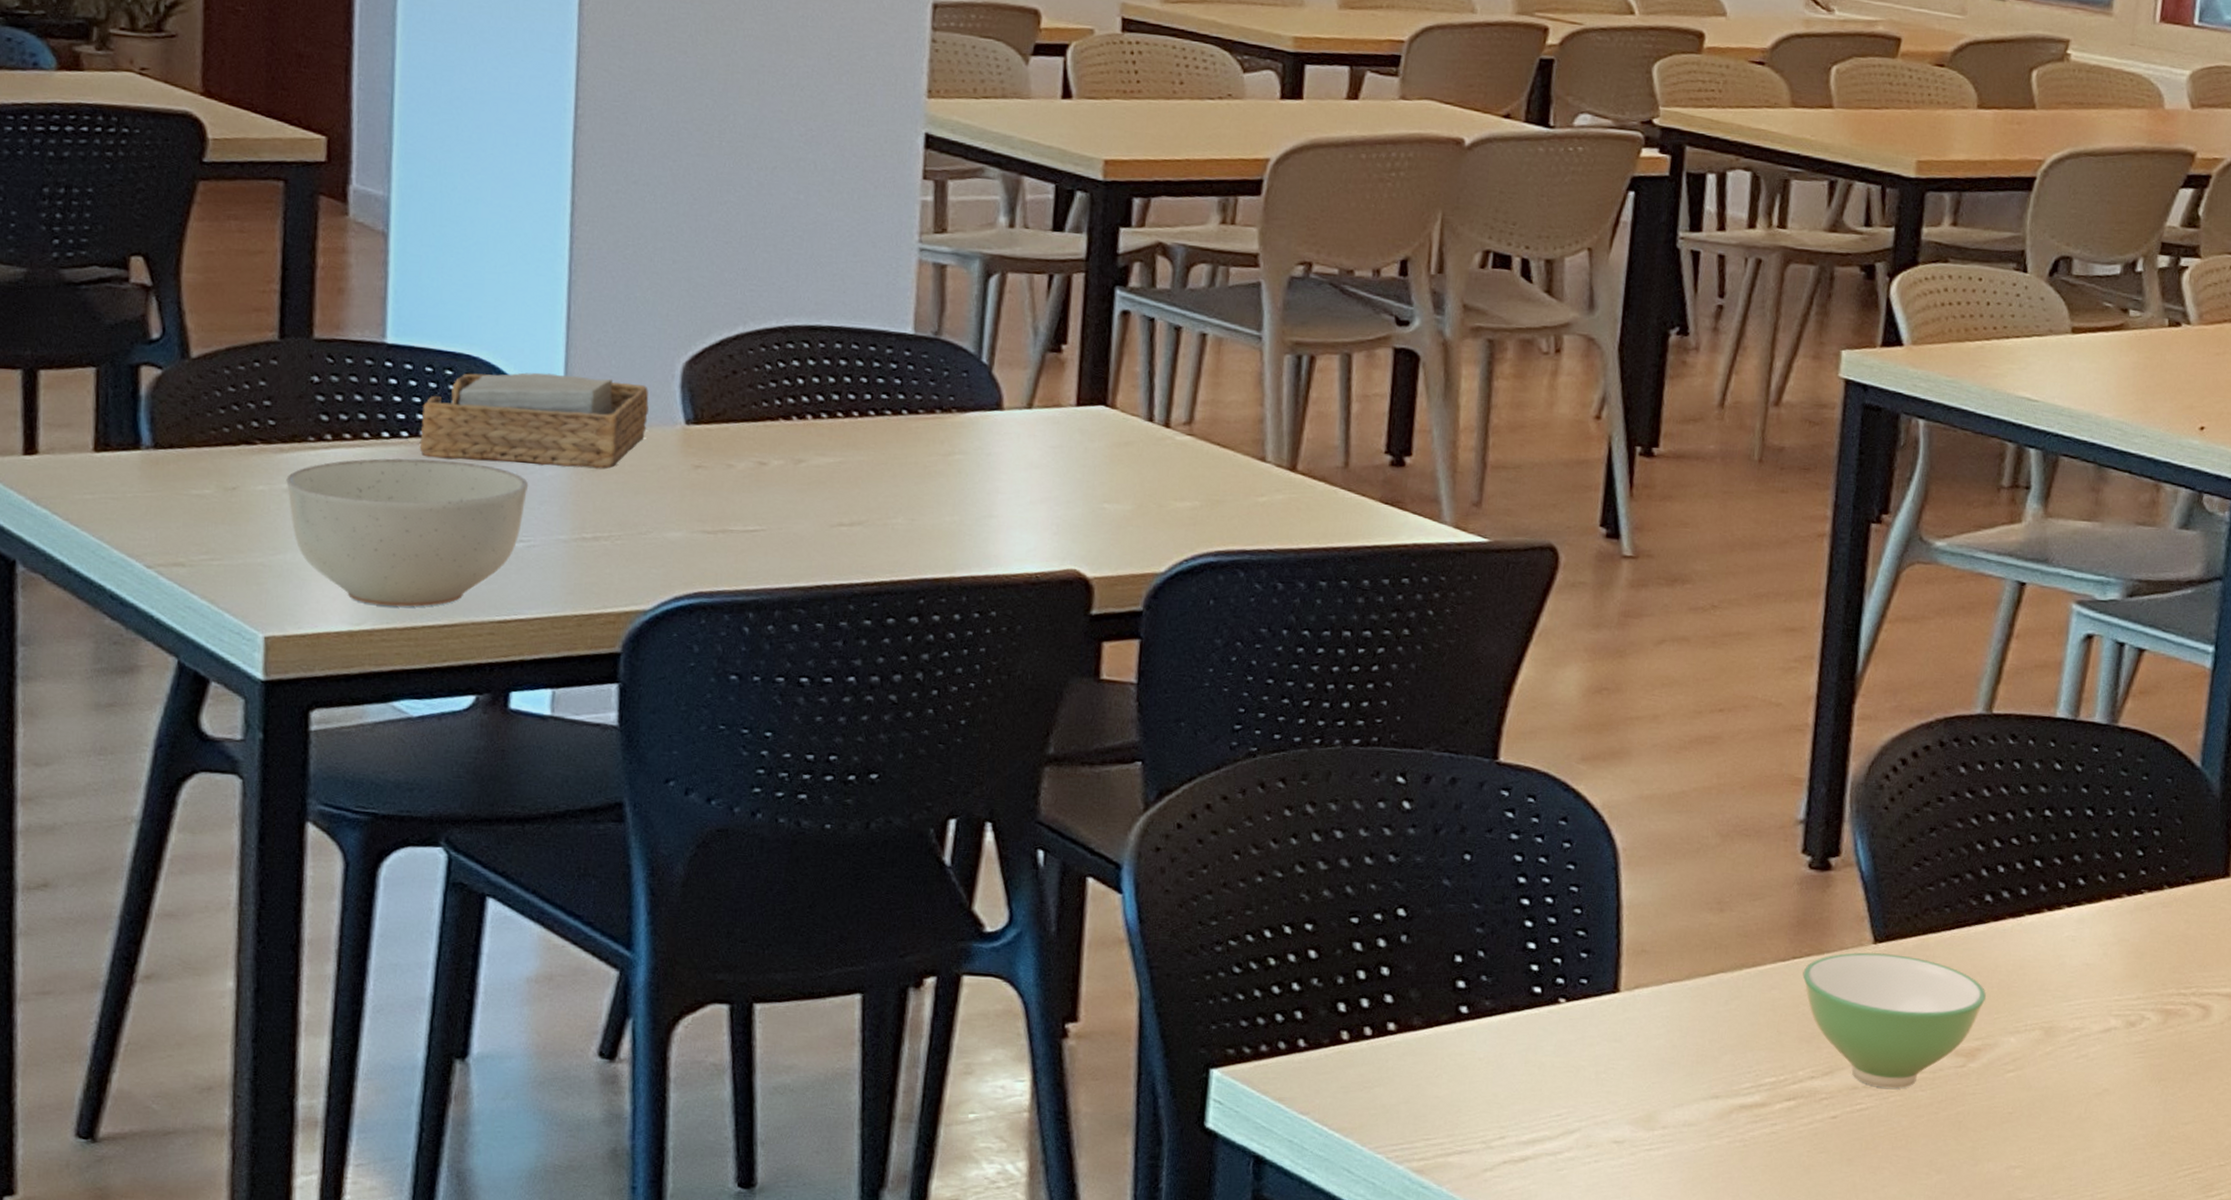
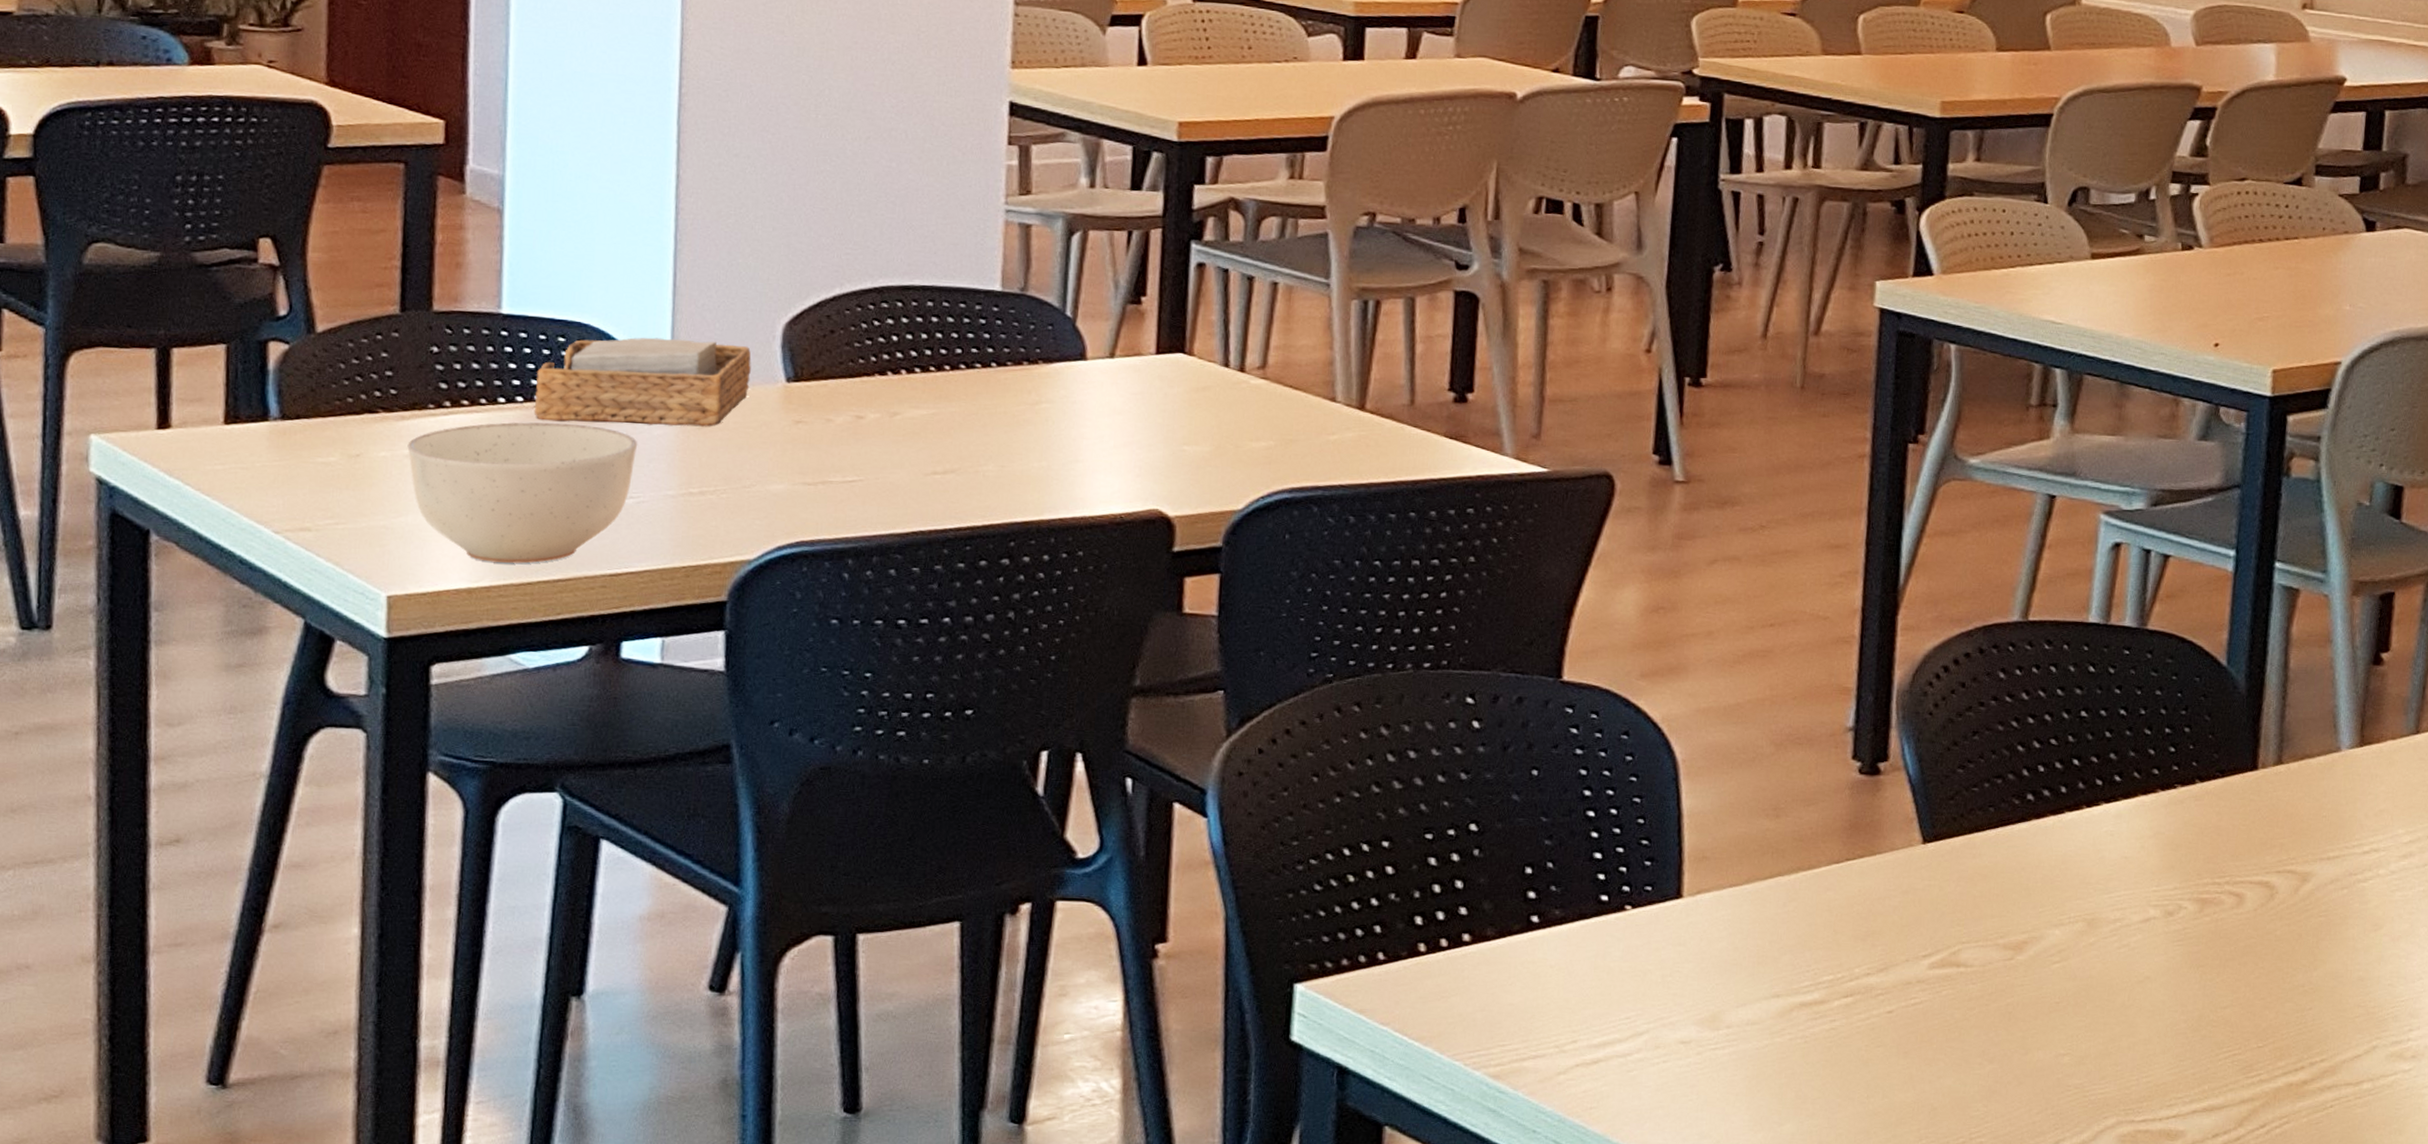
bowl: present [1802,952,1987,1089] -> none [1856,852,2032,983]

